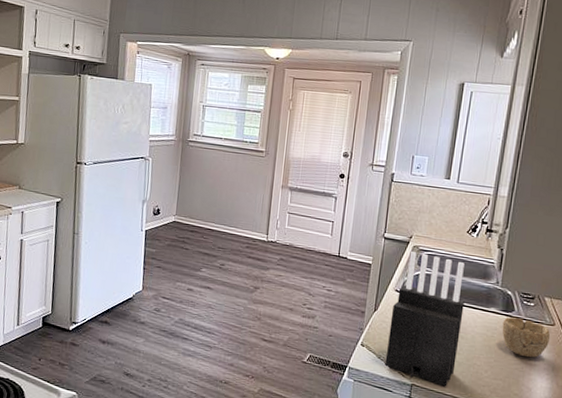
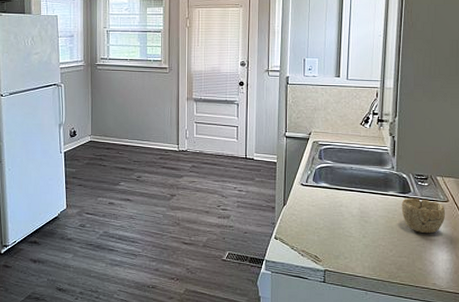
knife block: present [385,251,465,387] -> none [298,146,365,269]

